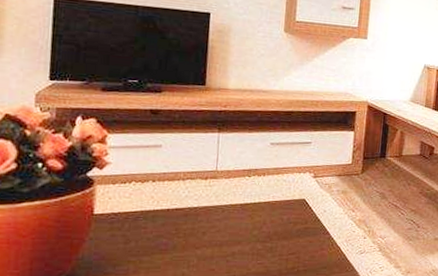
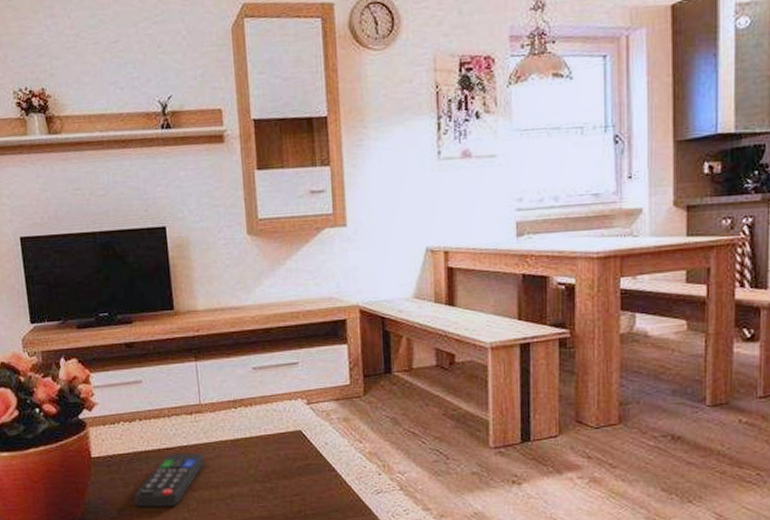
remote control: none [133,214,212,263] -> present [134,453,204,507]

